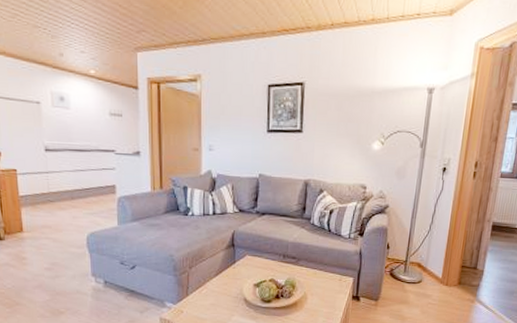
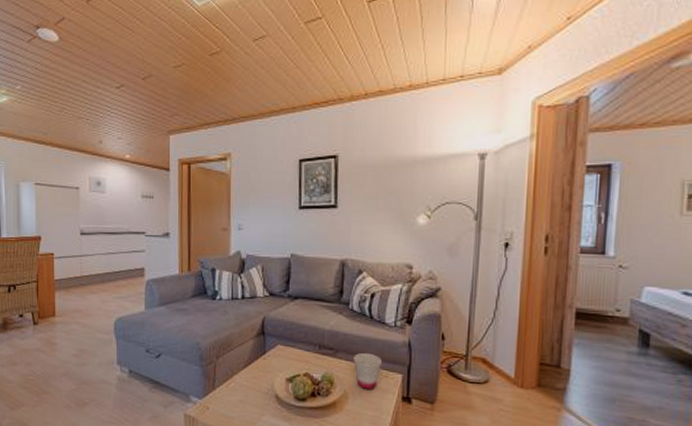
cup: none [313,260,338,292] -> present [354,352,383,391]

